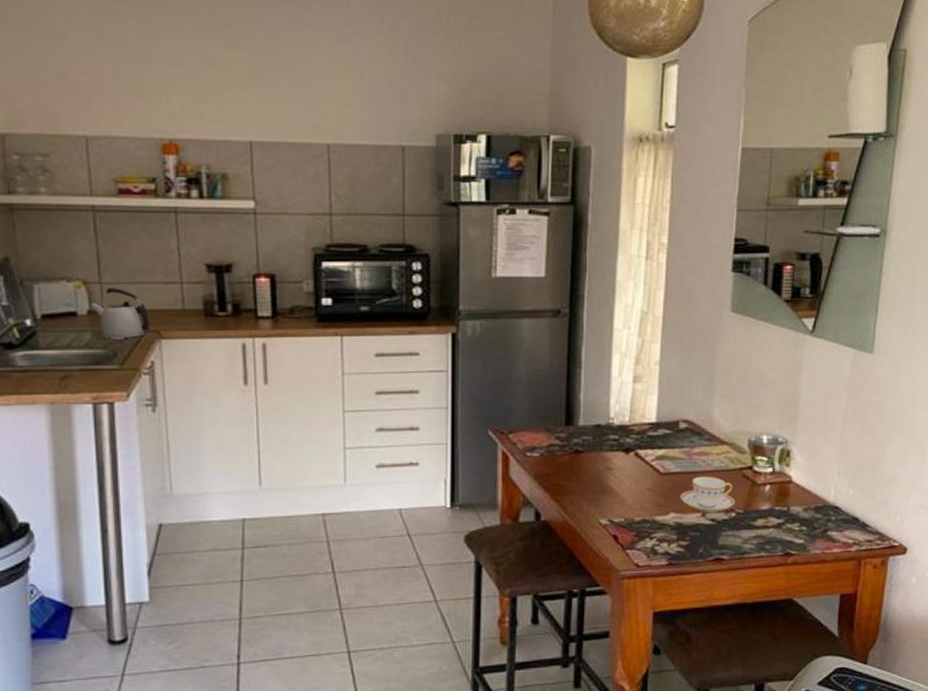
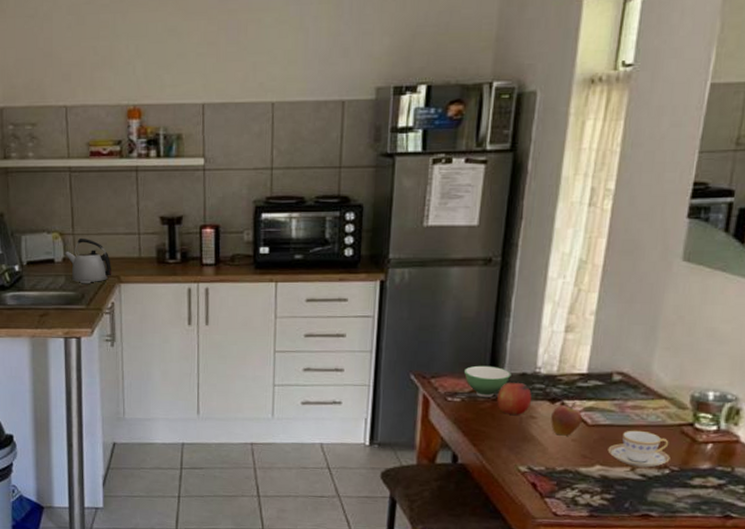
bowl: none [540,418,586,451] -> present [463,365,511,397]
fruit: none [575,435,607,467] -> present [497,383,532,415]
fruit: none [626,451,655,486] -> present [551,402,583,436]

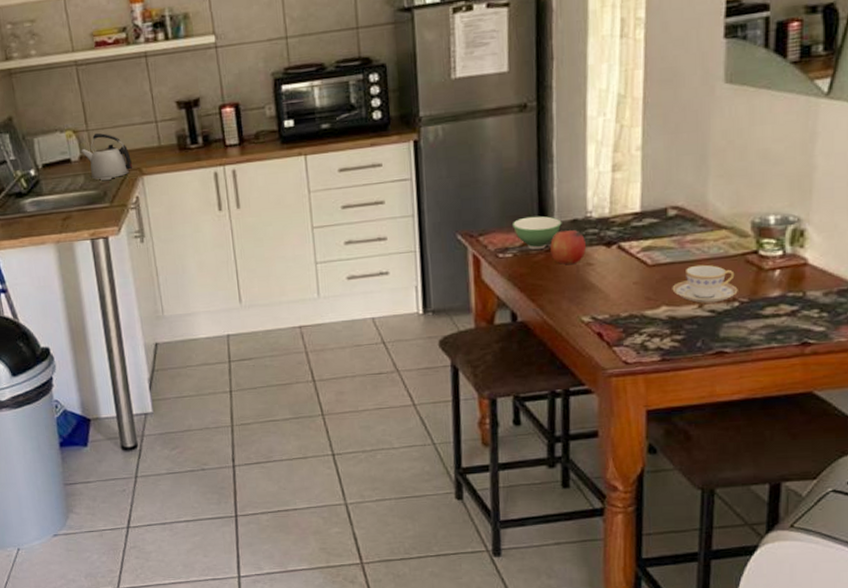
fruit: present [551,402,583,436] -> none [609,243,642,280]

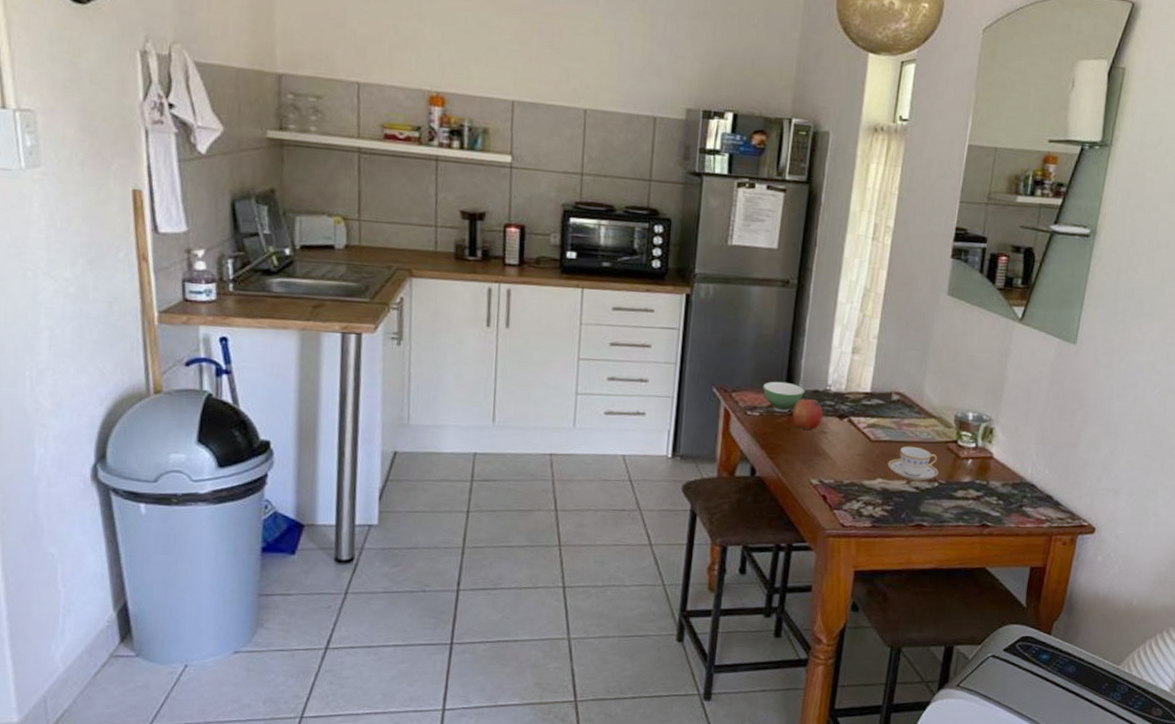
kettle: present [80,132,133,182] -> none [347,224,403,276]

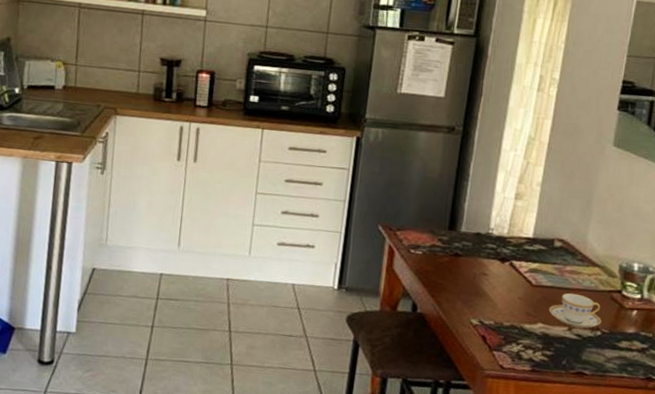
bowl: present [762,381,805,412] -> none [426,222,468,253]
fruit: present [792,399,823,430] -> none [454,240,485,271]

